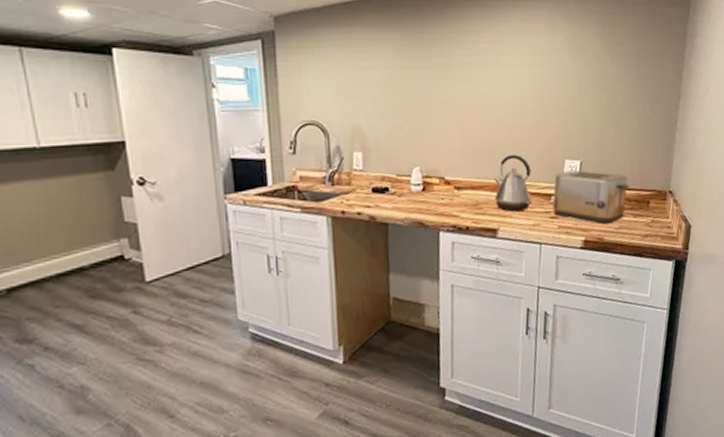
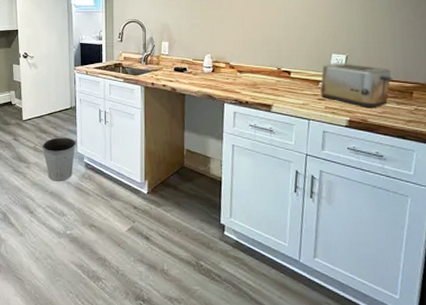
bucket: none [179,300,237,366] -> present [41,137,77,181]
kettle: present [494,155,532,212] -> none [270,48,302,93]

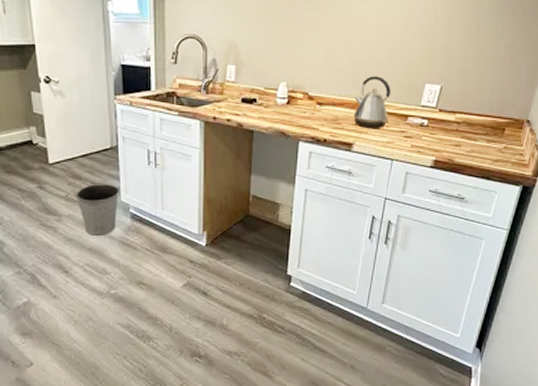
kettle: none [270,48,302,93] -> present [353,76,391,129]
toaster: present [320,63,393,107] -> none [408,95,487,146]

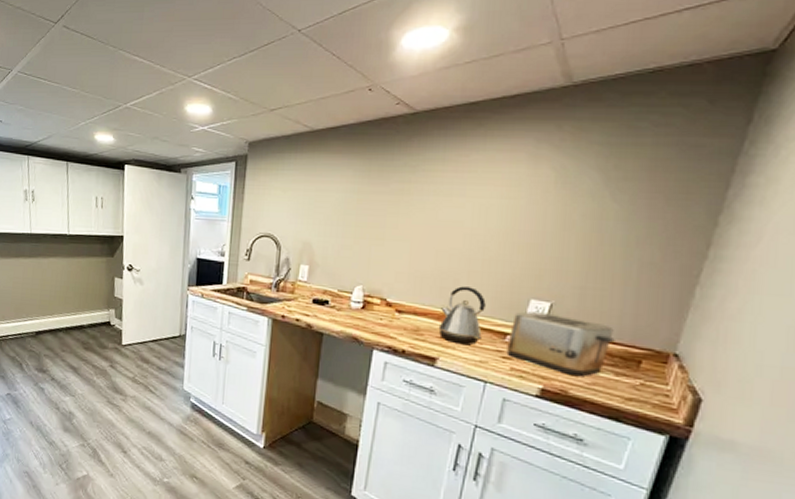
bucket: present [75,184,121,236] -> none [141,369,184,421]
toaster: none [408,95,487,146] -> present [506,311,615,376]

